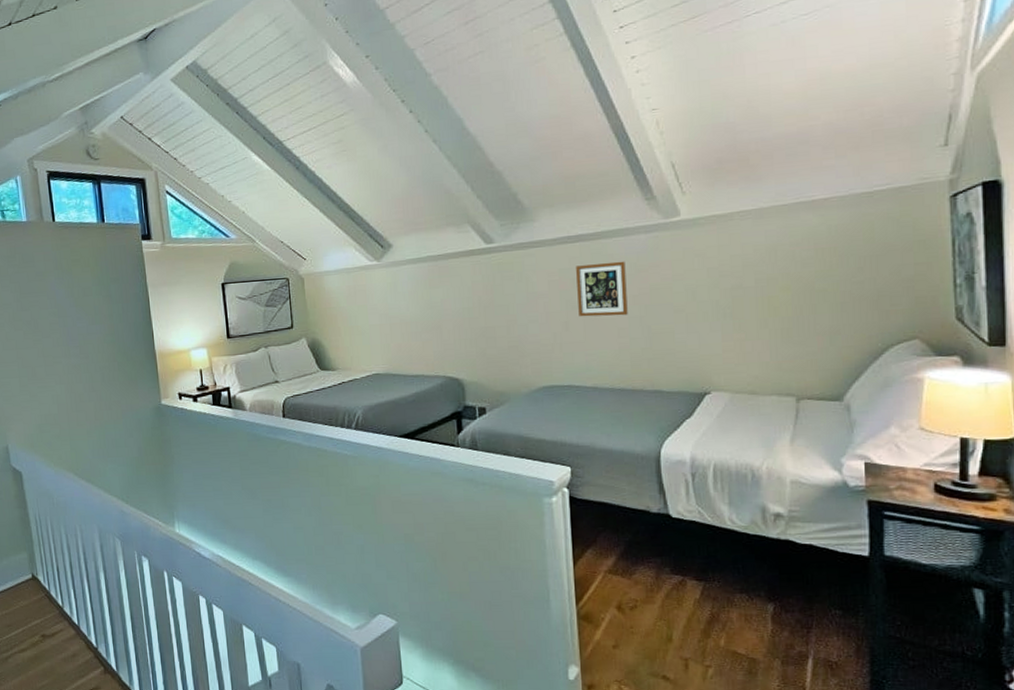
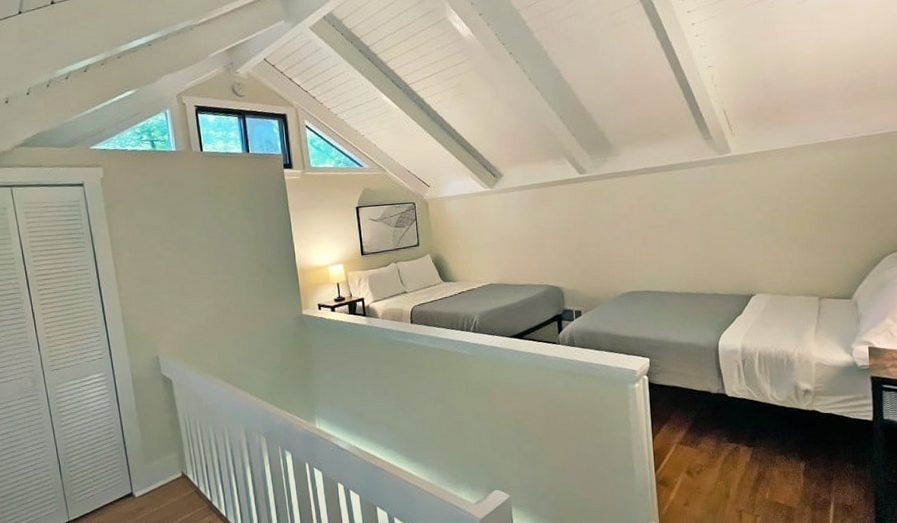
picture frame: present [576,261,628,317] -> none [651,188,692,235]

